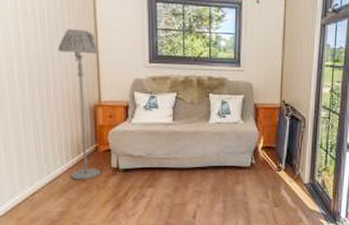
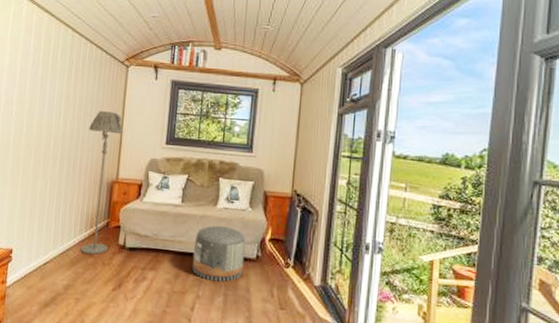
pouf: none [189,140,239,191] -> present [192,225,245,282]

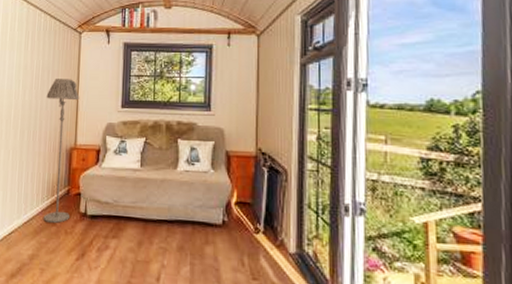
pouf: present [192,225,245,282] -> none [155,190,209,250]

